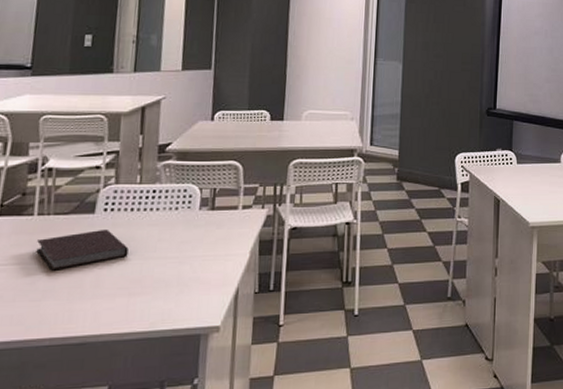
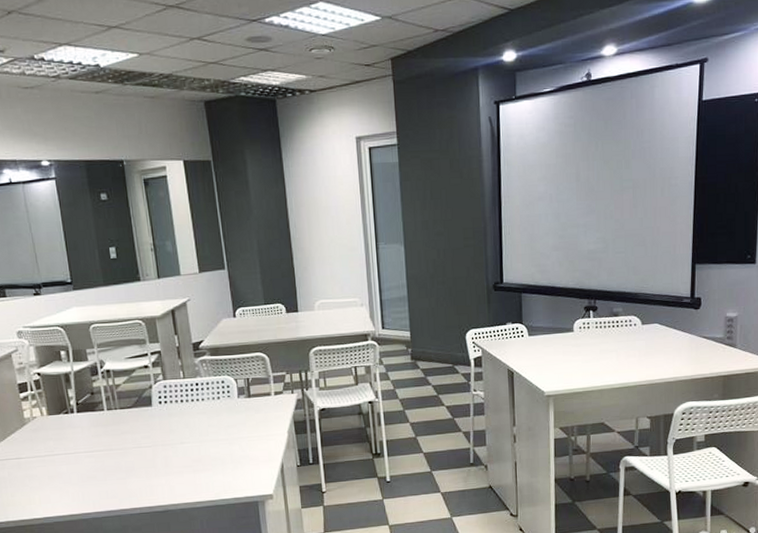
notebook: present [36,229,129,271] -> none [112,418,186,455]

